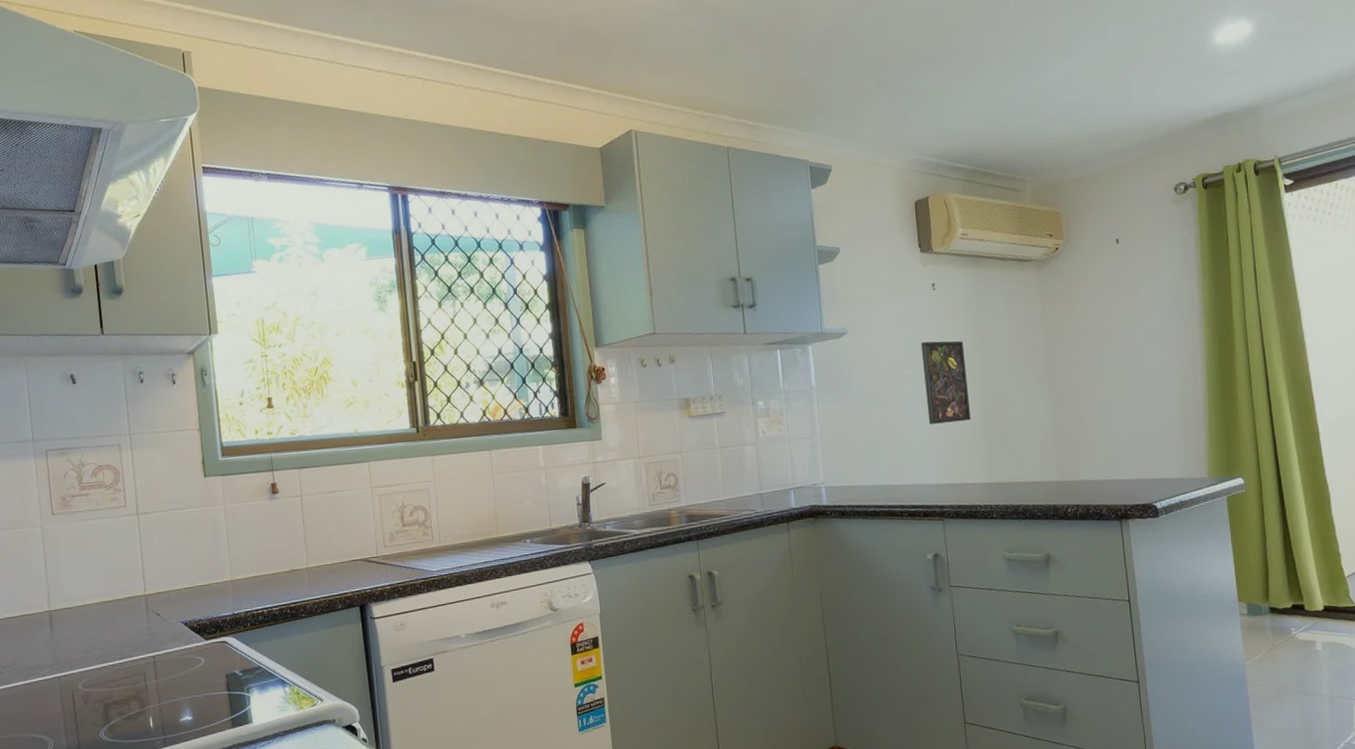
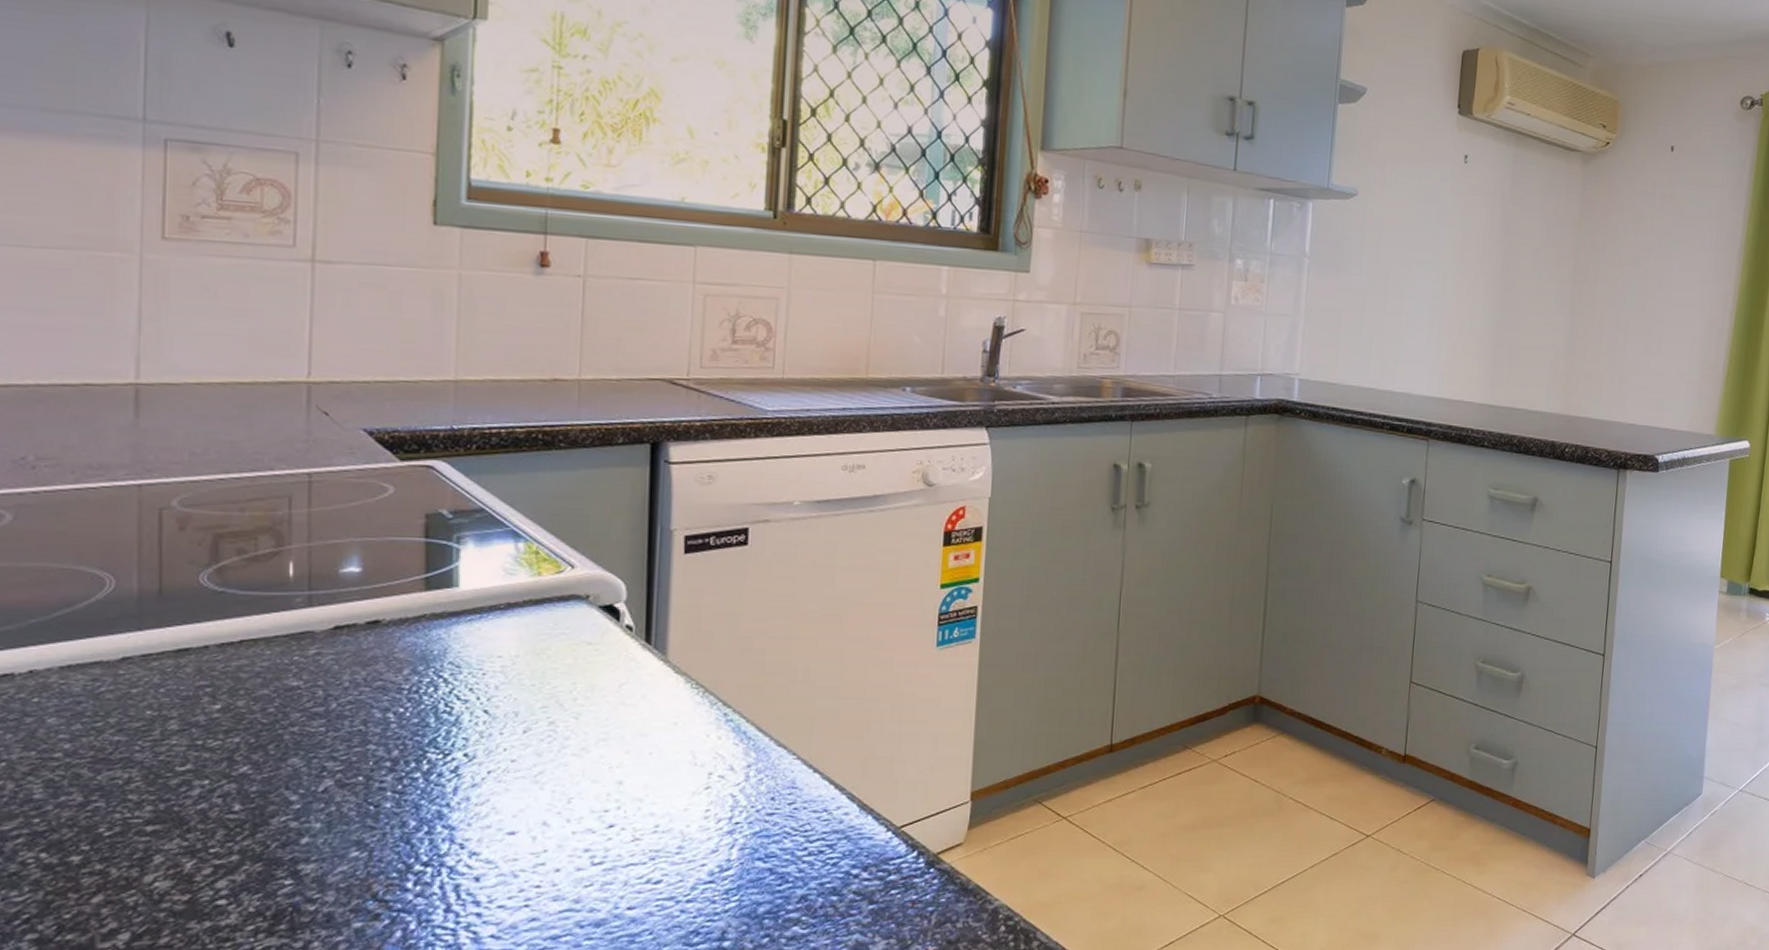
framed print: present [920,341,972,424] -> none [1432,223,1488,327]

